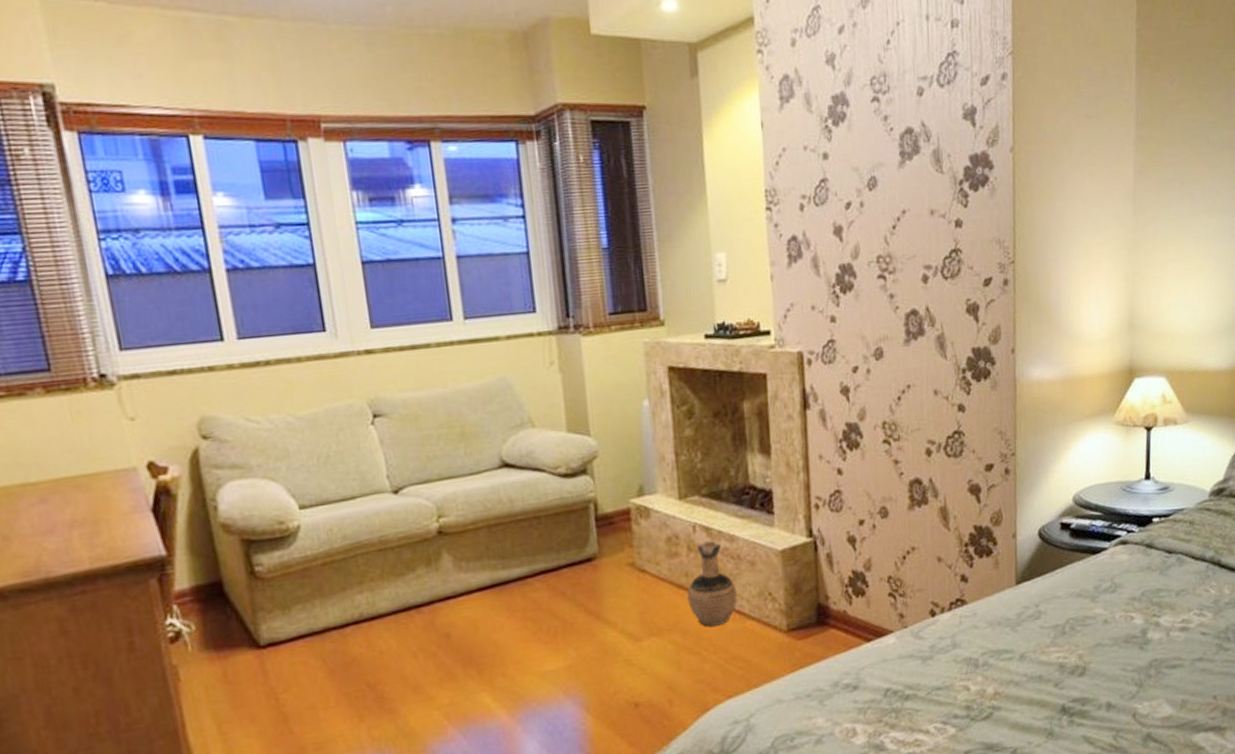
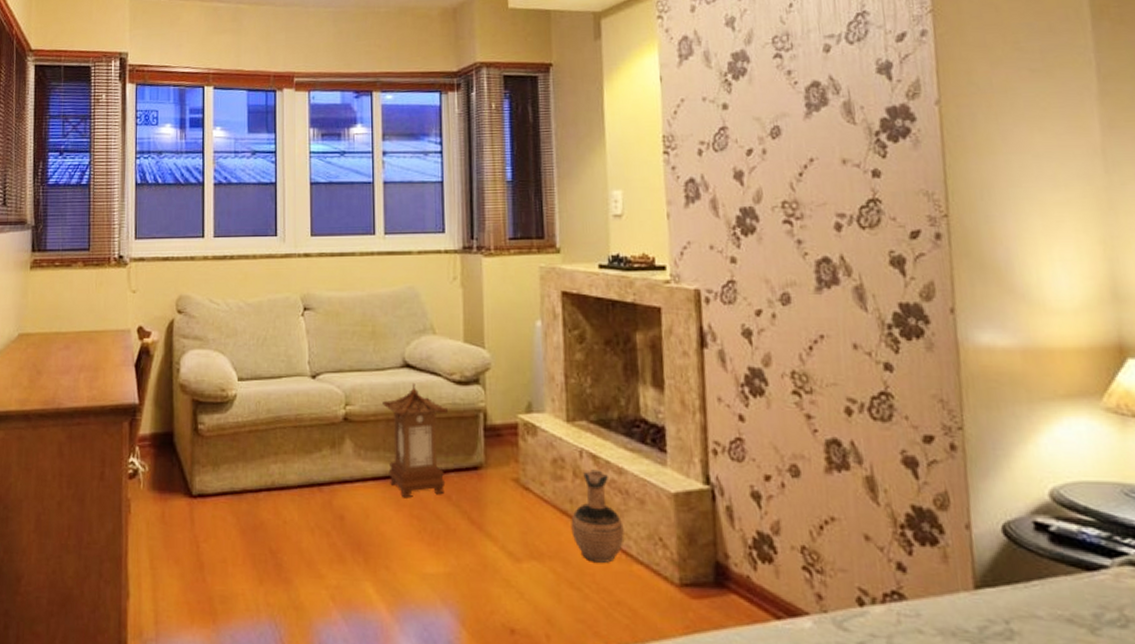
lantern: none [480,482,559,603] -> present [381,382,448,498]

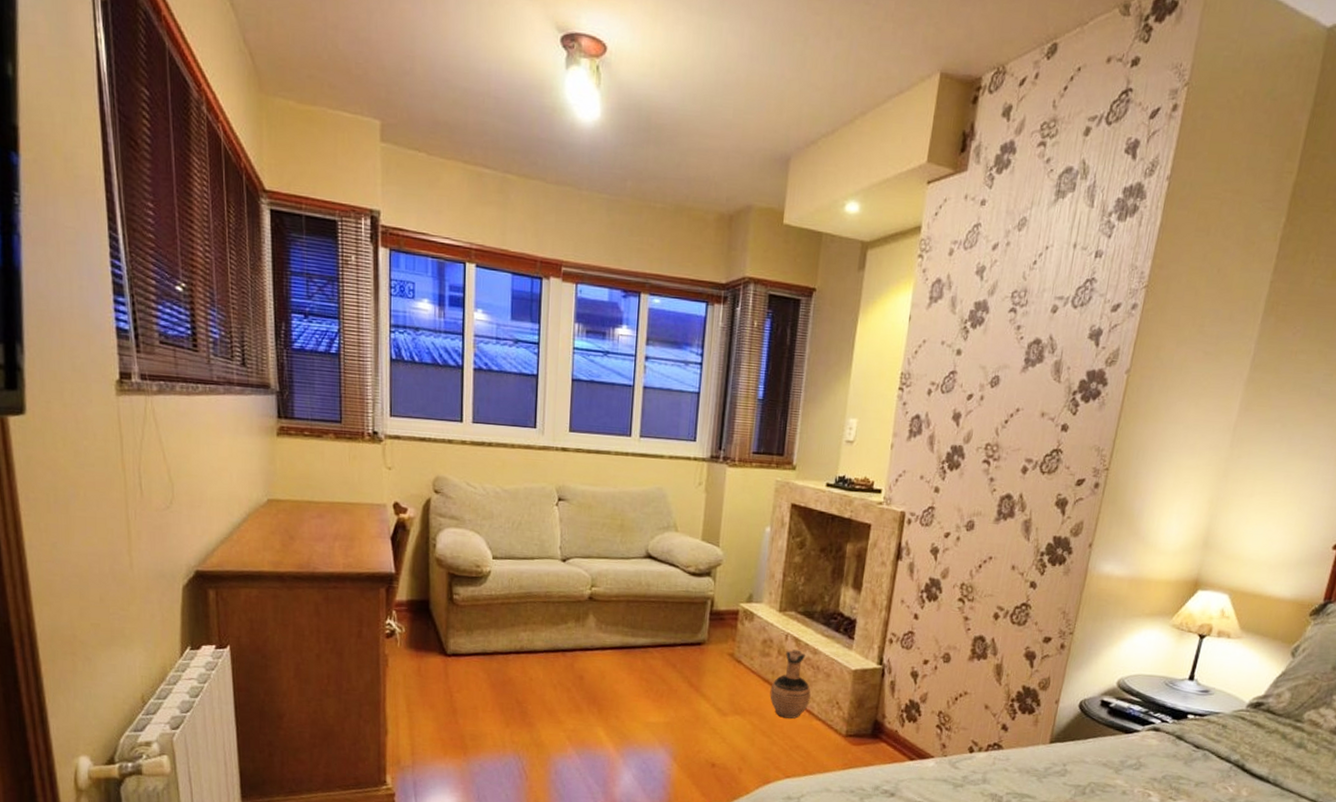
lantern: present [381,382,448,498] -> none [624,571,681,665]

